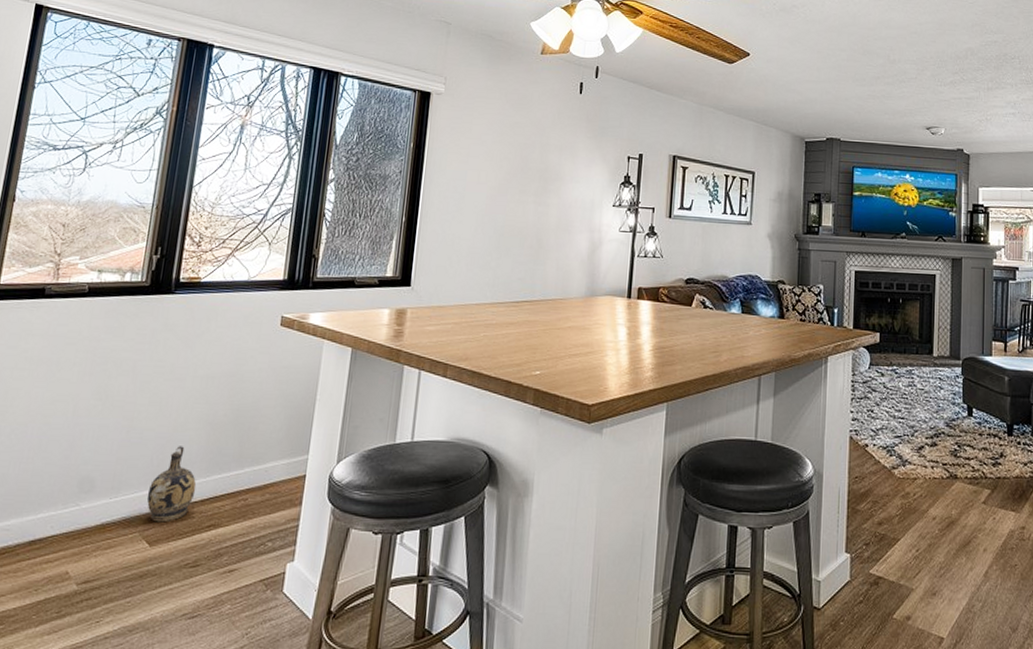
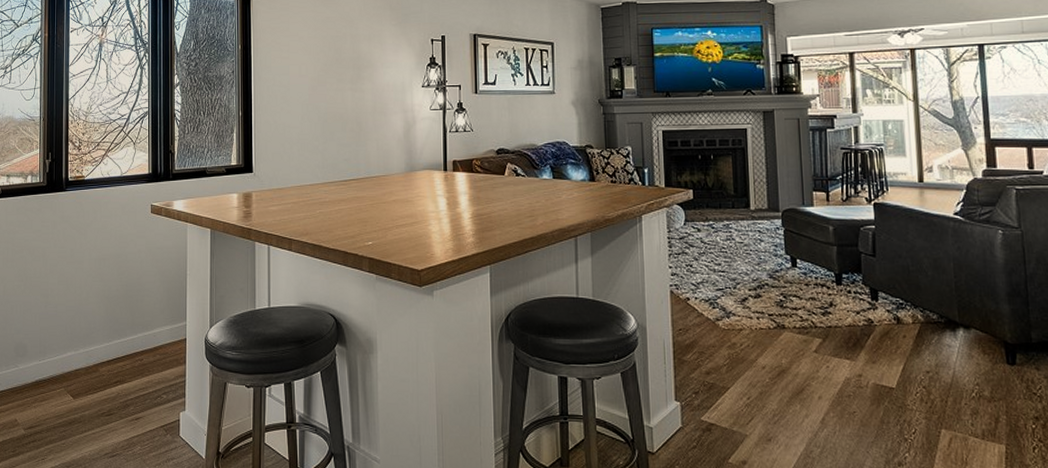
ceramic jug: present [147,446,197,523] -> none [66,317,102,380]

